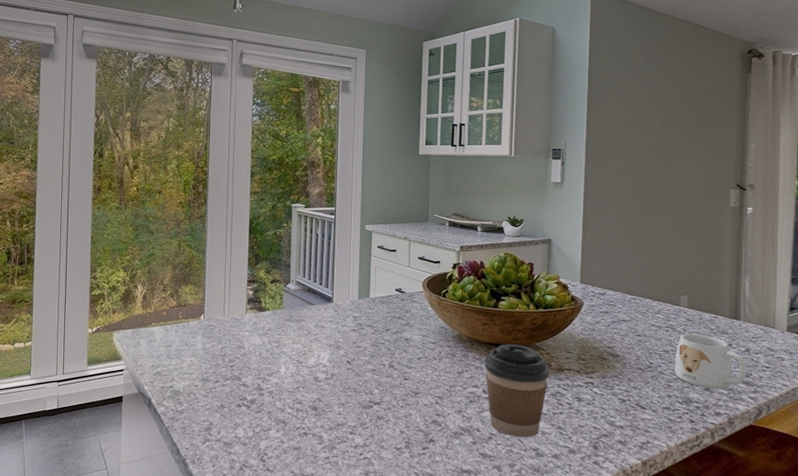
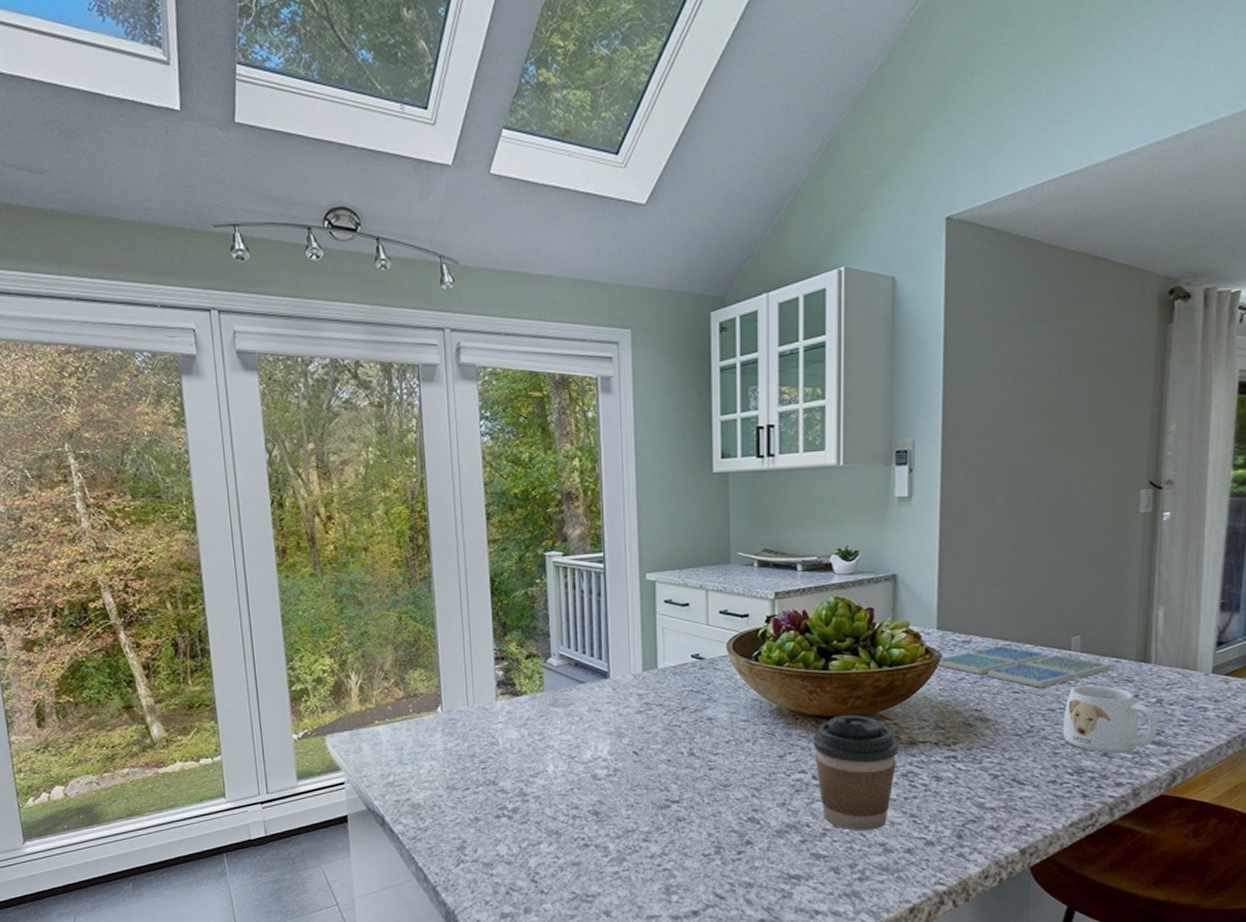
drink coaster: none [579,298,710,333] -> present [936,645,1110,688]

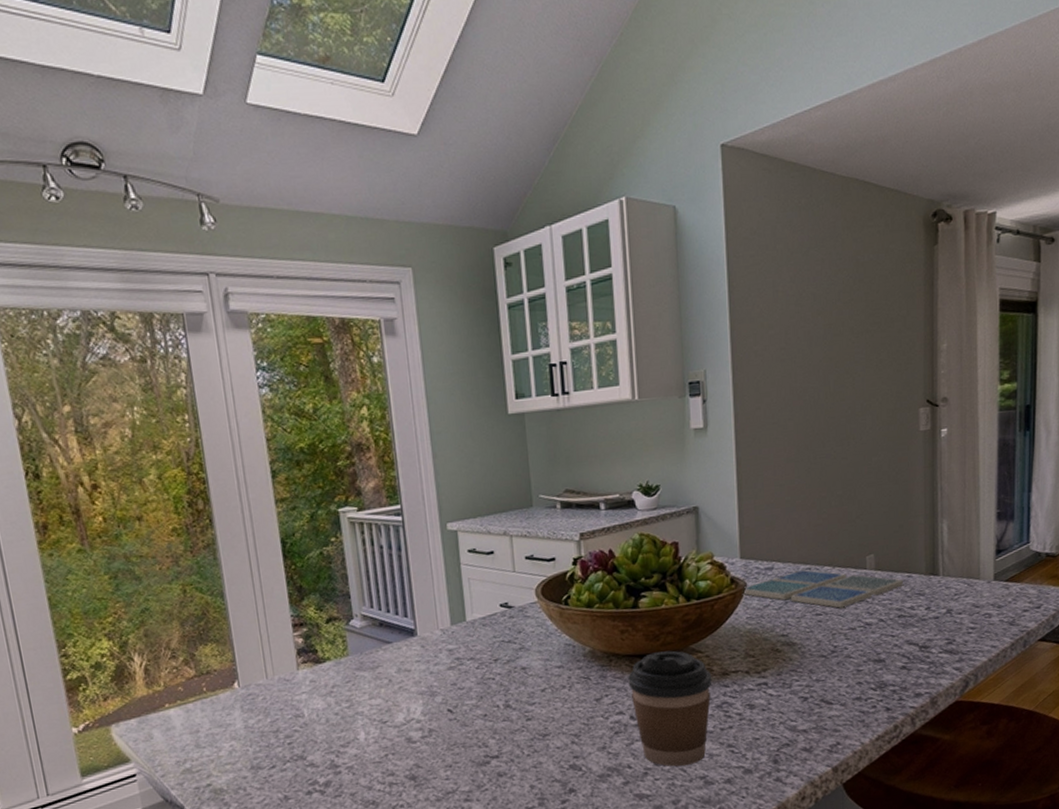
mug: present [1063,685,1157,753] -> none [864,601,948,666]

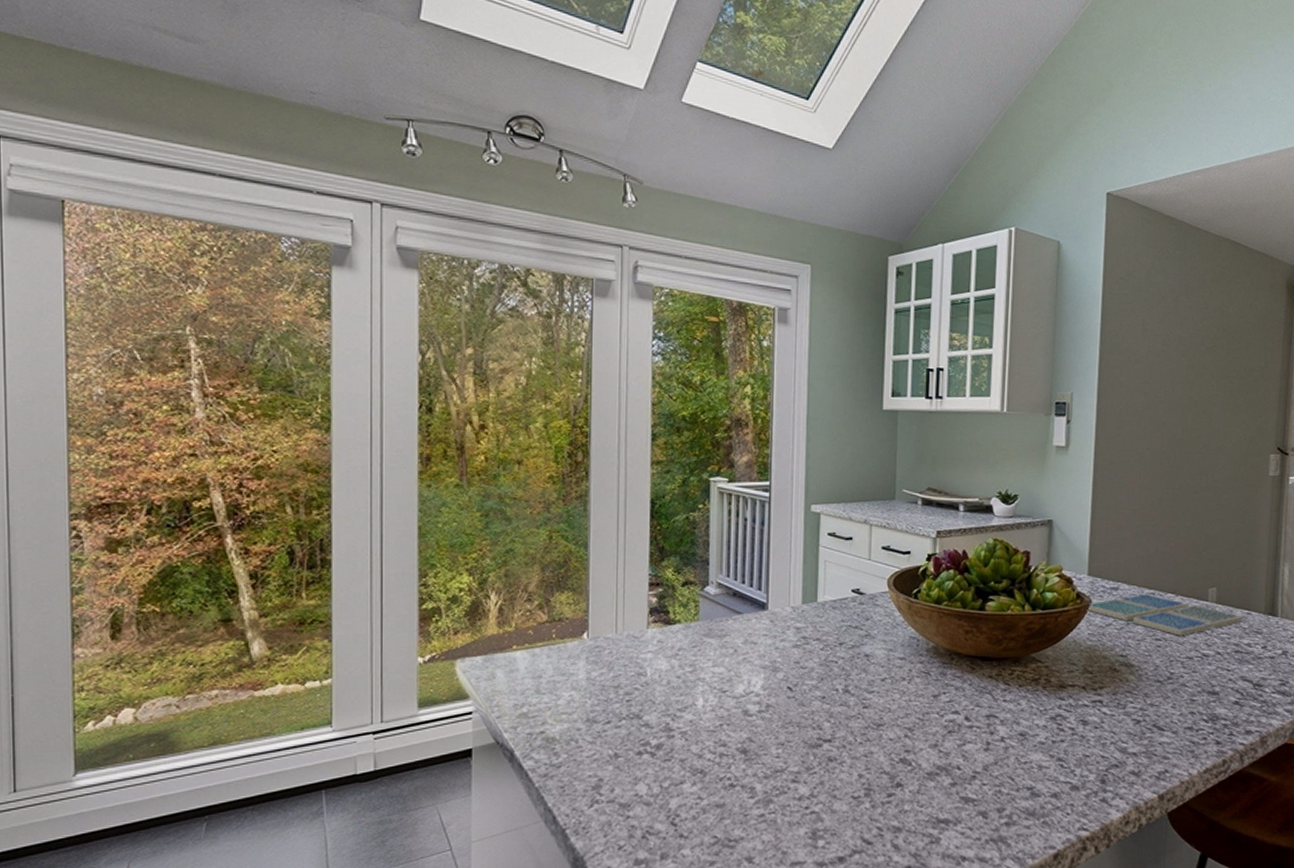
coffee cup: present [628,650,712,767] -> none [967,656,1049,775]

